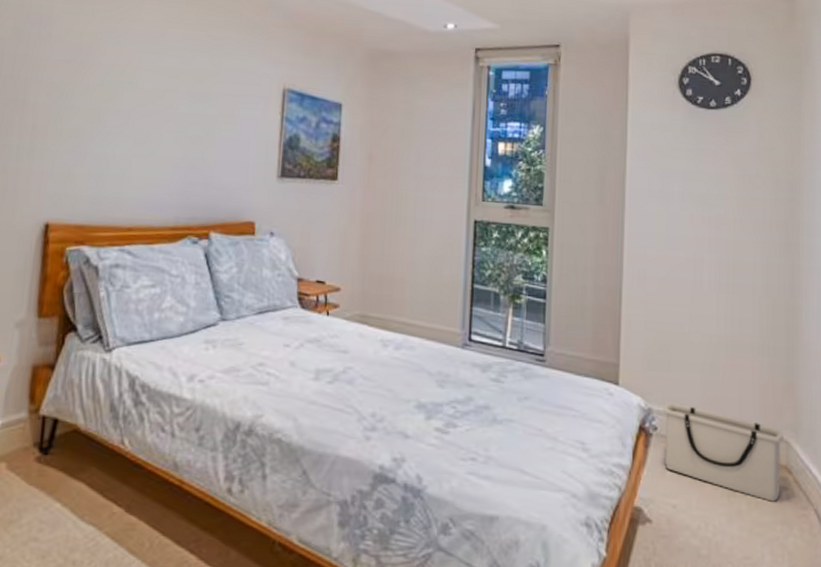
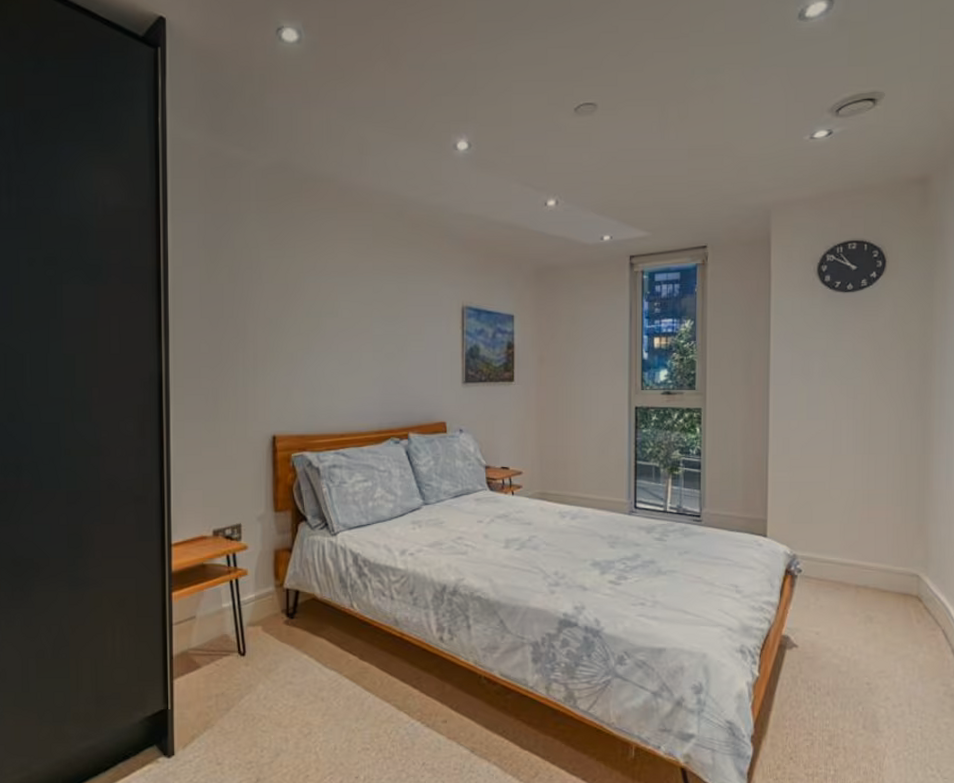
storage bin: present [663,402,784,502] -> none [807,548,915,626]

